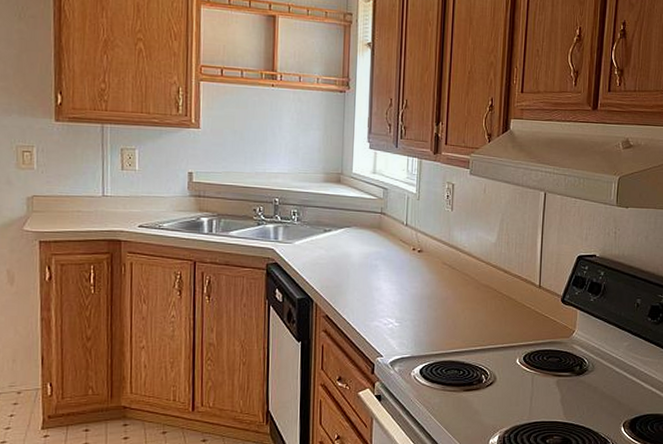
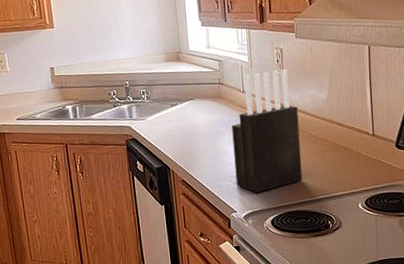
knife block: none [386,205,463,338] -> present [232,68,303,193]

